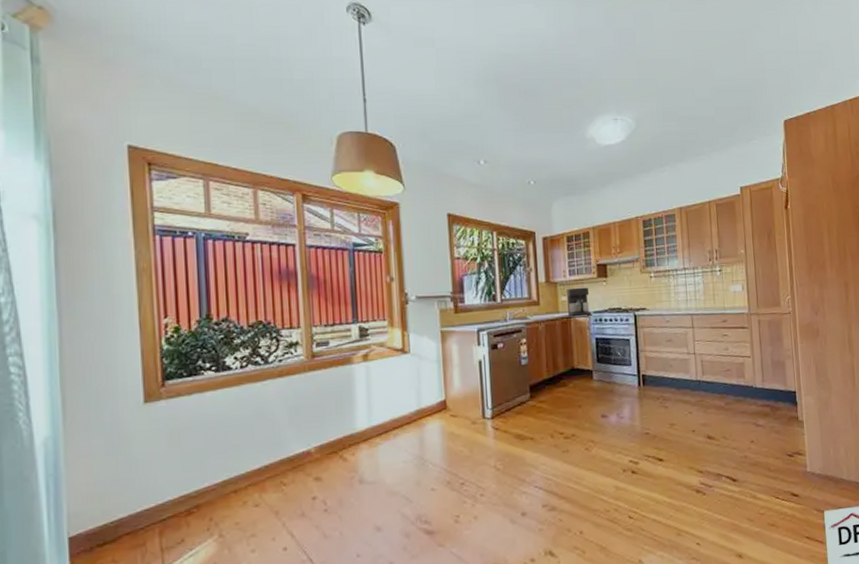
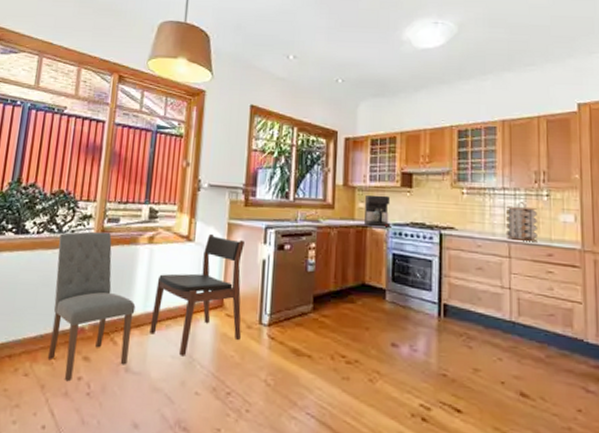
dining chair: none [267,356,360,504] -> present [47,231,136,382]
dining chair: none [377,343,467,460] -> present [149,233,244,356]
spice rack: none [687,279,714,313] -> present [505,202,538,242]

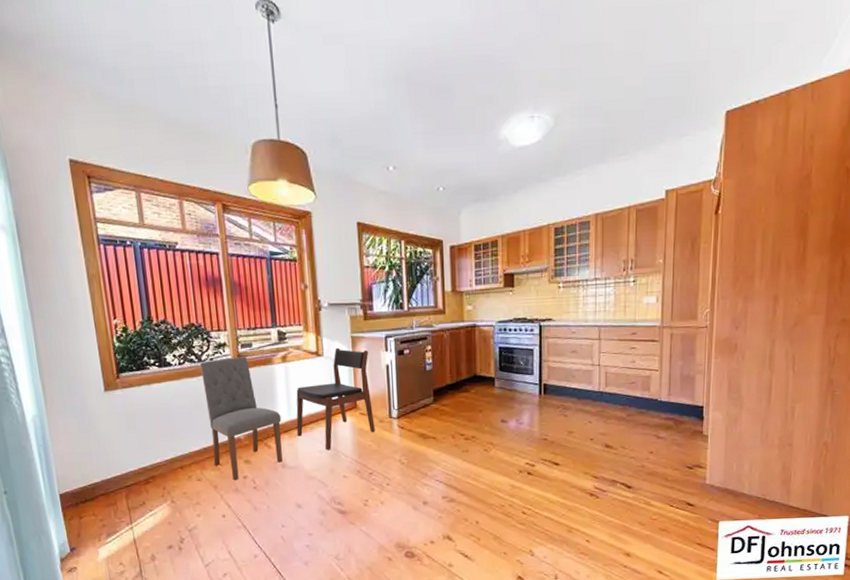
coffee maker: present [365,194,391,228] -> none [472,296,497,326]
spice rack: present [505,202,538,242] -> none [596,290,624,325]

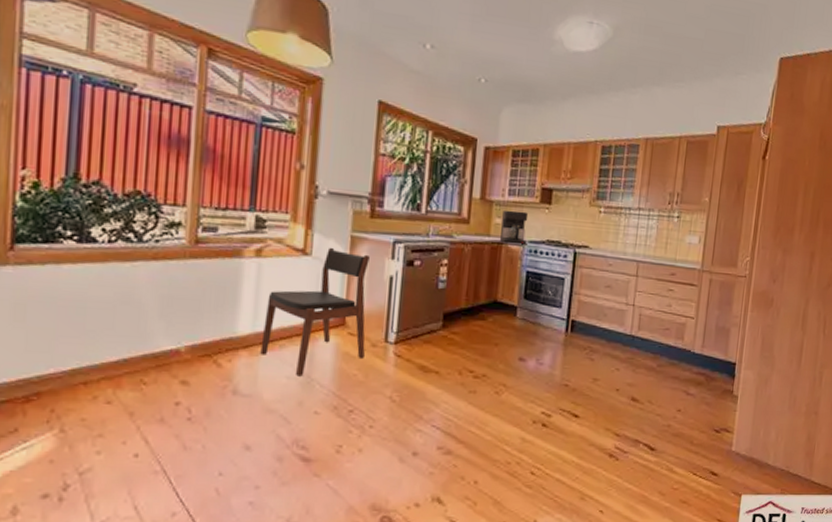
dining chair: present [200,356,283,481] -> none [135,241,242,408]
coffee maker: none [472,296,497,326] -> present [500,209,529,245]

